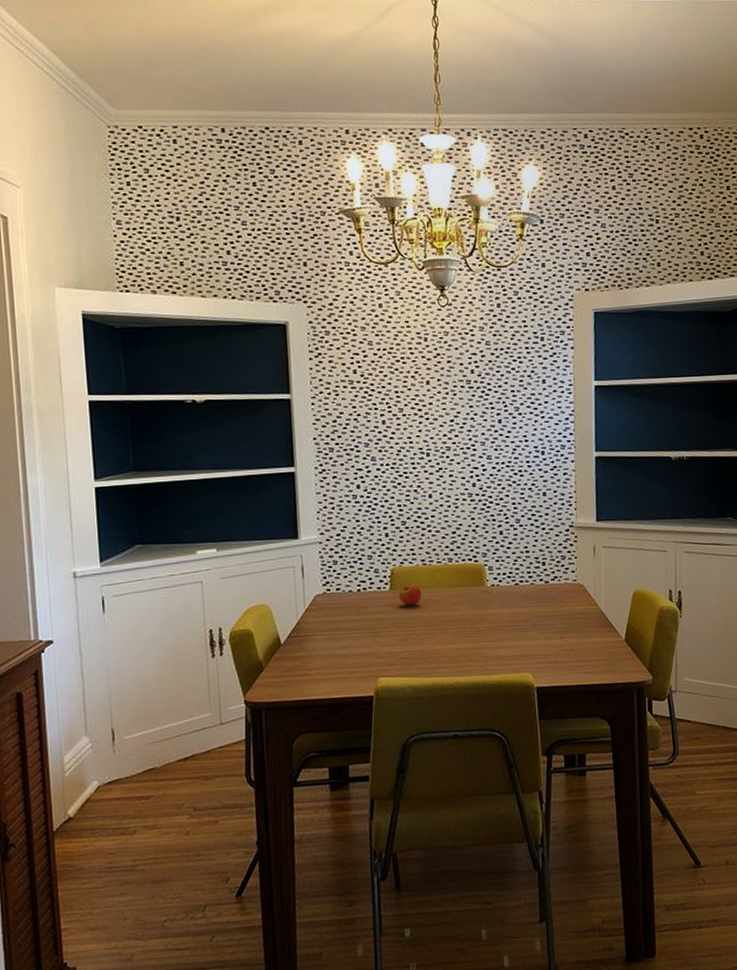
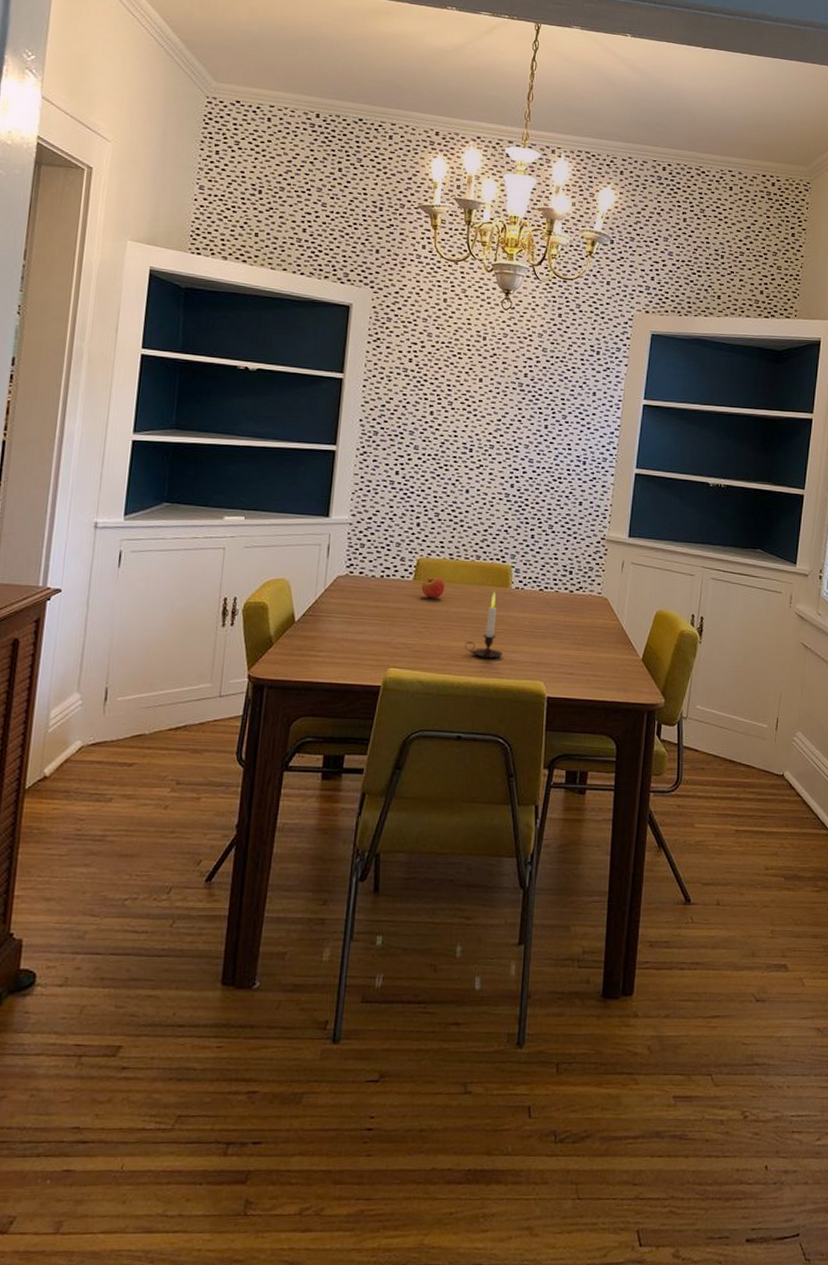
candle: none [449,592,488,658] -> present [465,592,504,659]

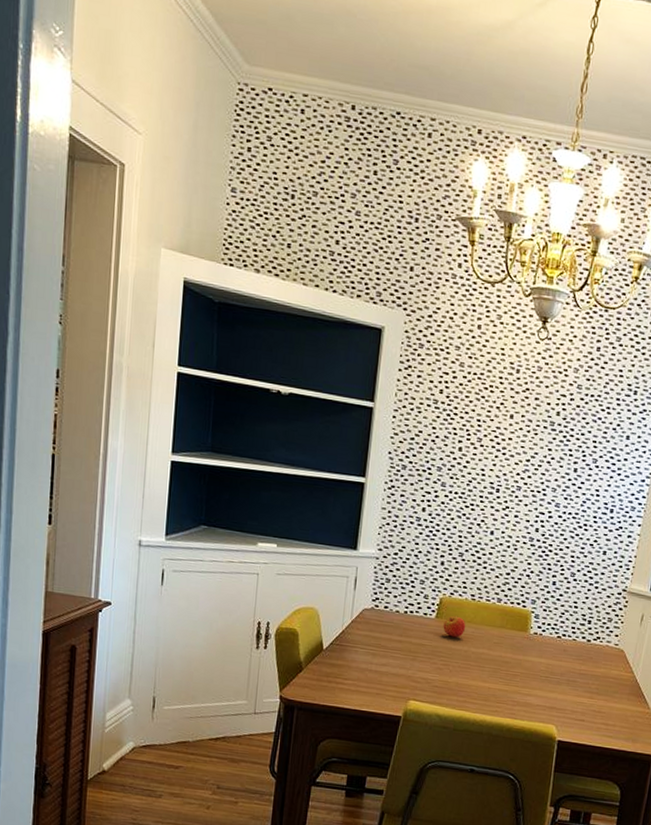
candle: present [465,592,504,659] -> none [482,635,519,700]

